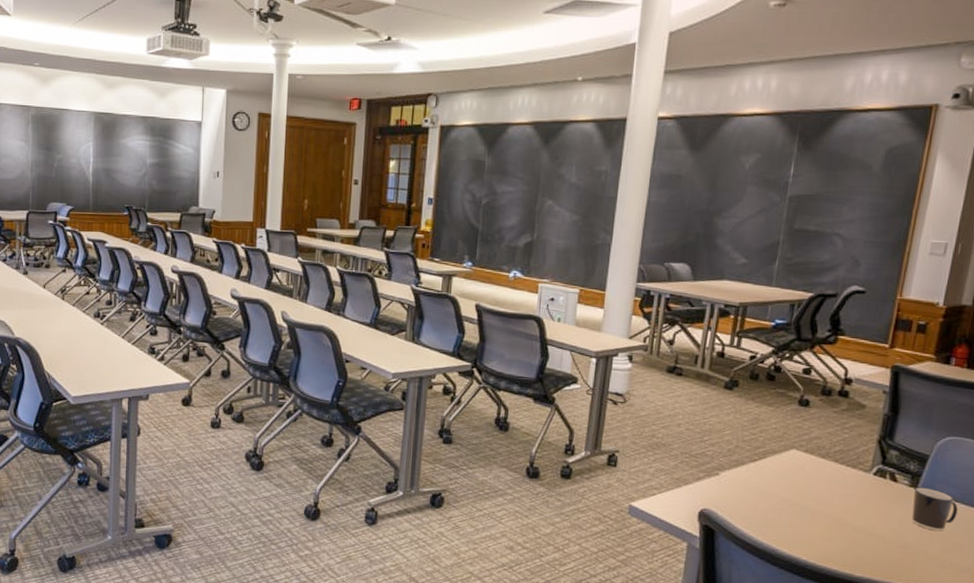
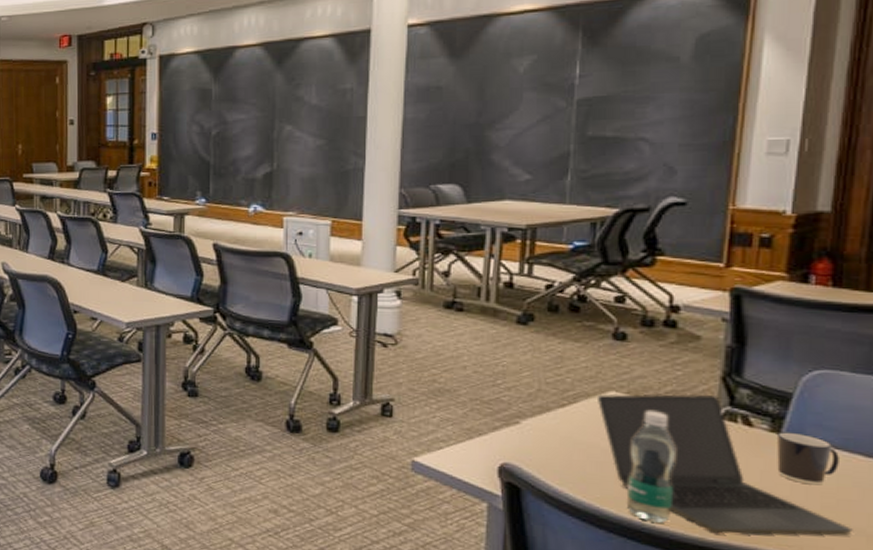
laptop: none [781,451,962,572] -> present [596,393,853,535]
bottle: none [796,467,839,561] -> present [626,411,677,523]

